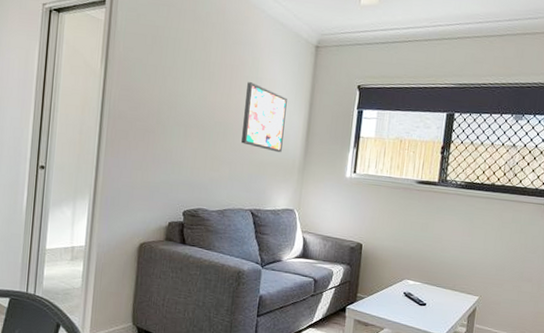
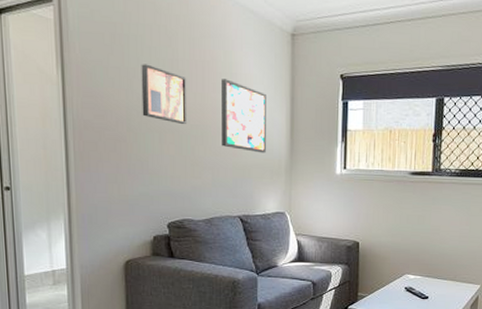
wall art: none [172,64,216,121] -> present [141,64,188,124]

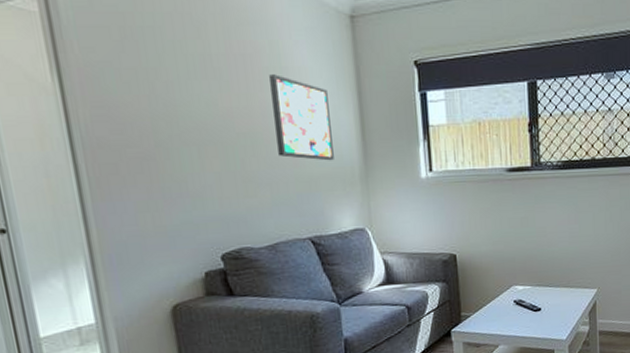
wall art: present [141,64,188,124] -> none [164,62,232,133]

